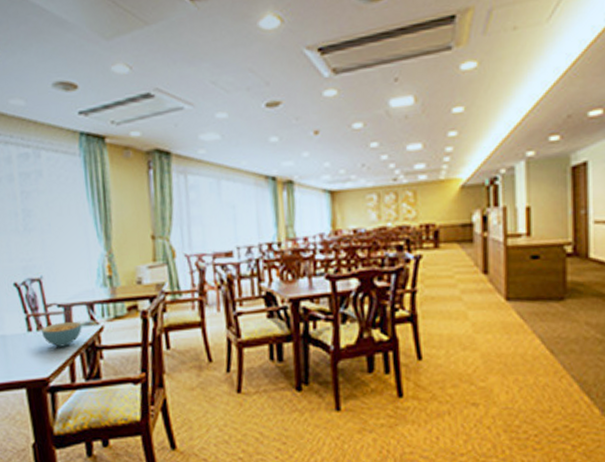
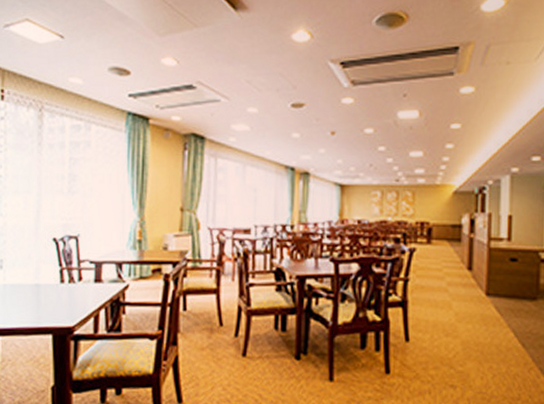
cereal bowl: present [42,321,82,347] -> none [73,277,110,300]

